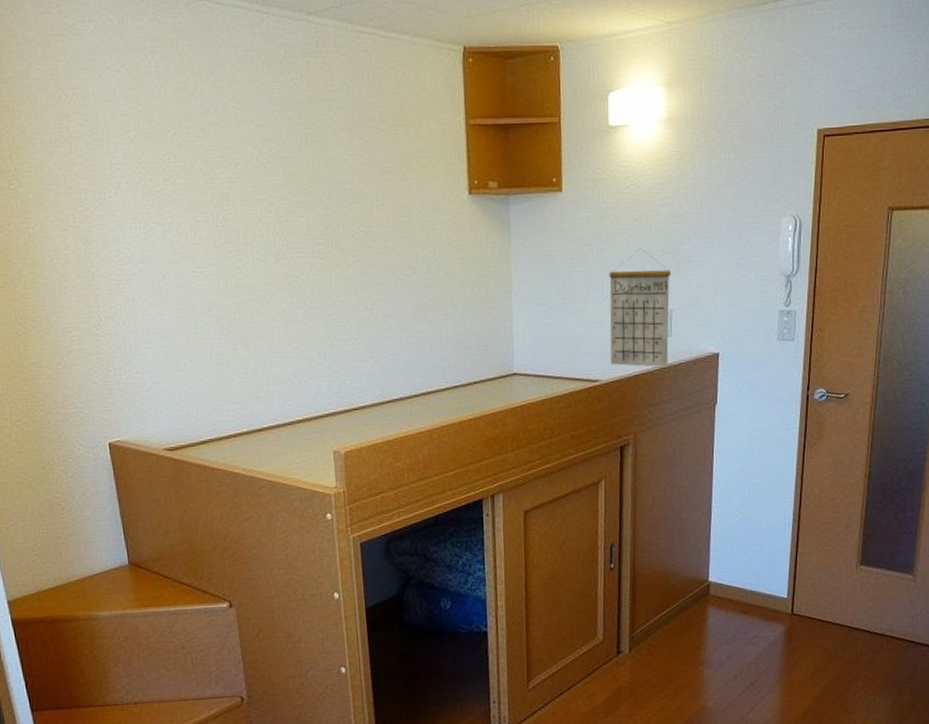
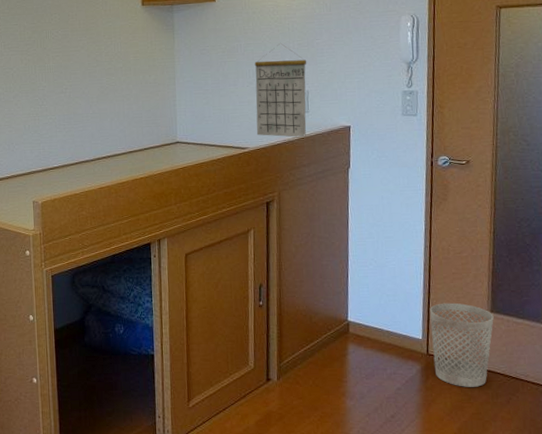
wastebasket: none [797,556,863,648] -> present [430,302,494,387]

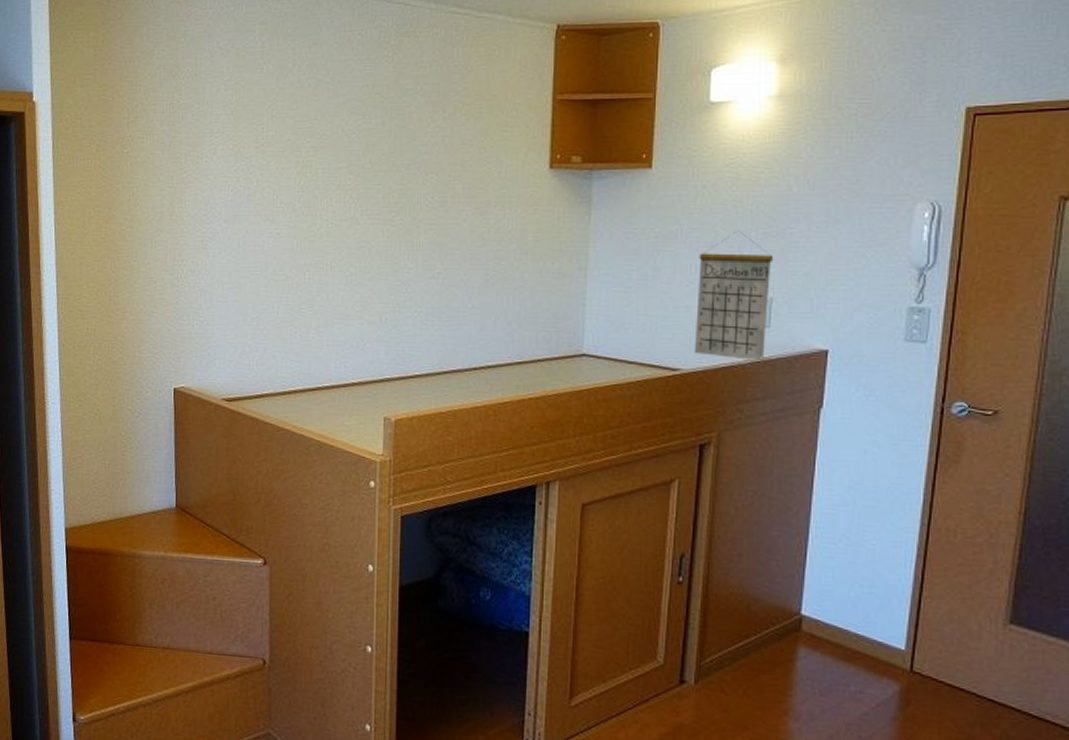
wastebasket: present [430,302,494,387] -> none [919,603,1013,724]

